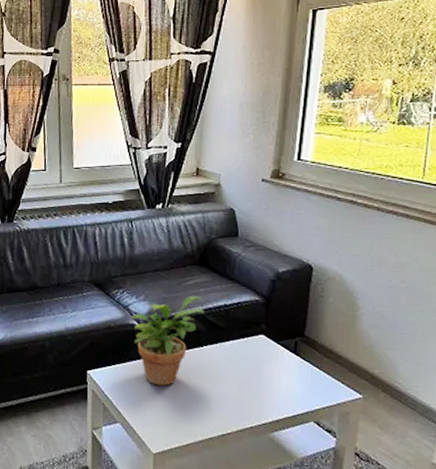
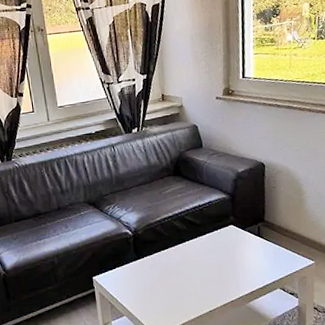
potted plant: present [131,295,204,386] -> none [123,201,183,280]

